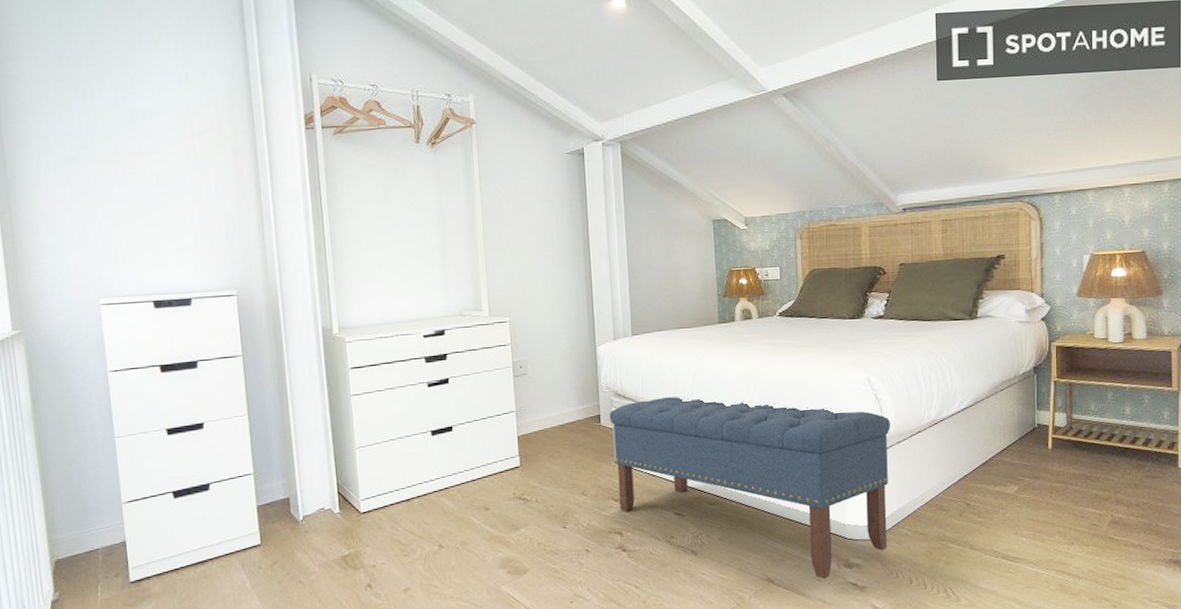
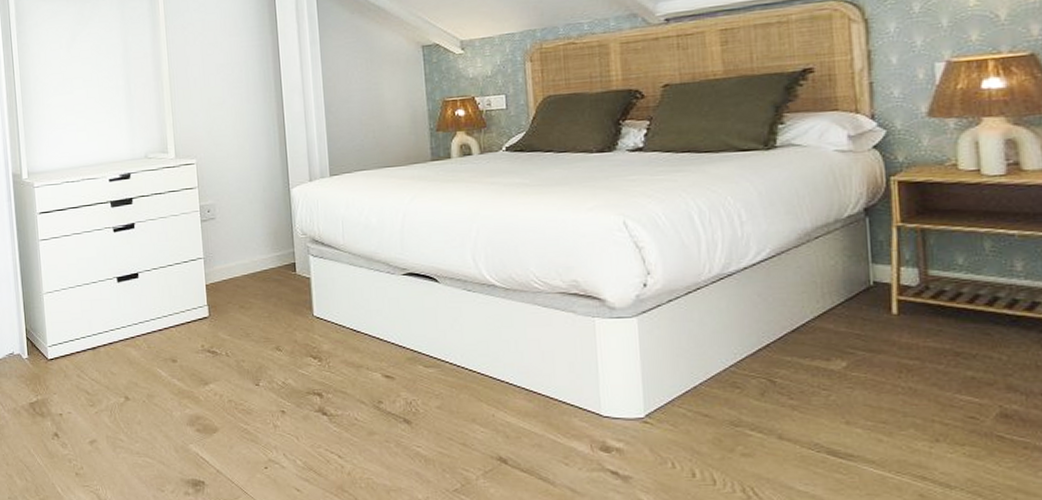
bench: present [609,396,891,579] -> none [305,243,659,464]

